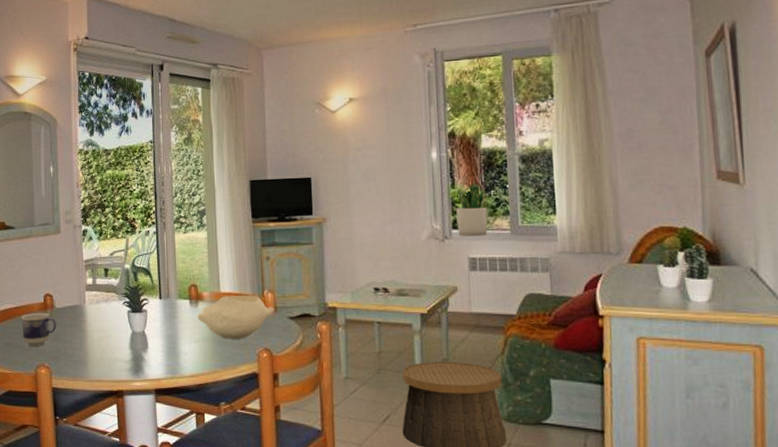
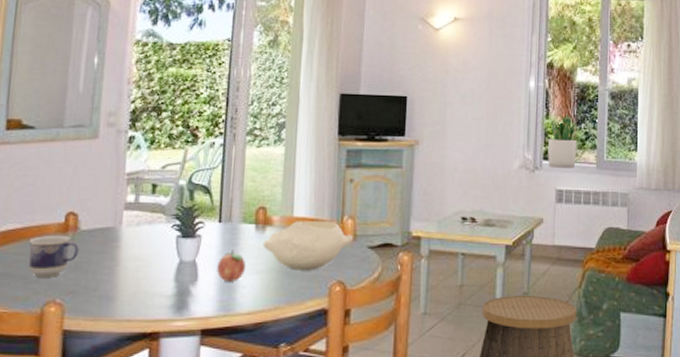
fruit: none [162,322,185,349] -> present [217,250,246,282]

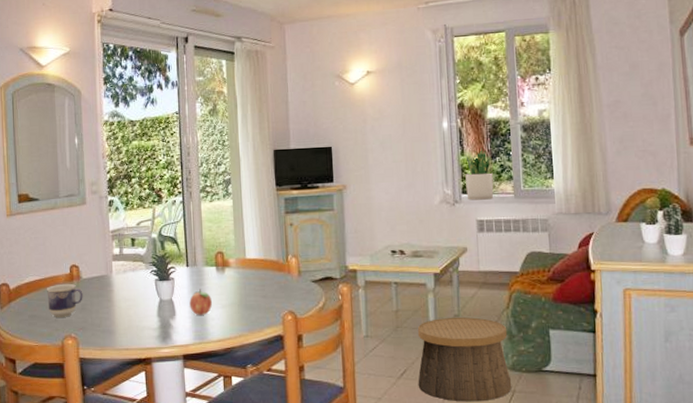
bowl: present [262,221,353,271] -> none [223,261,298,304]

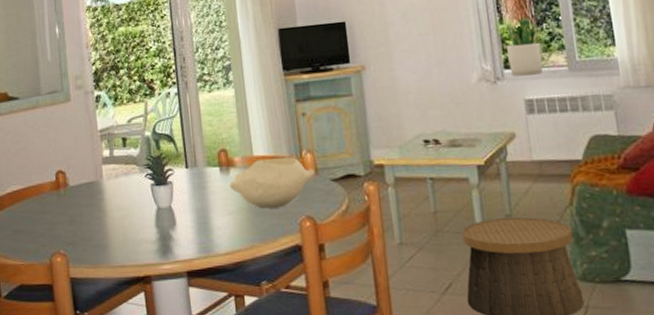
cup: present [46,283,83,317] -> none [30,192,72,232]
fruit: present [189,289,212,315] -> none [191,193,217,224]
bowl: none [223,261,298,304] -> present [229,157,315,209]

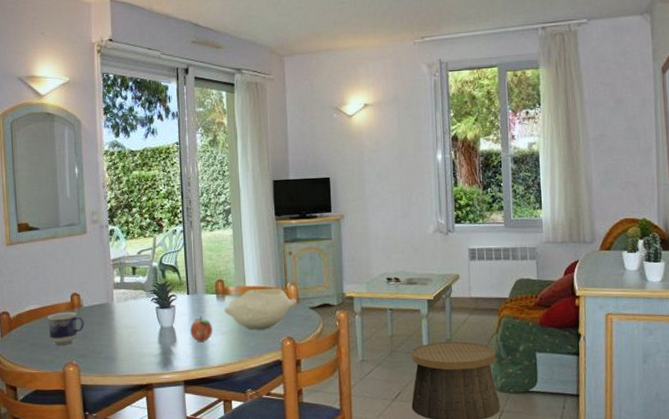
cup: none [30,192,72,232] -> present [47,311,84,345]
fruit: none [191,193,217,224] -> present [190,316,212,342]
planter: present [505,13,543,77] -> none [458,178,485,230]

